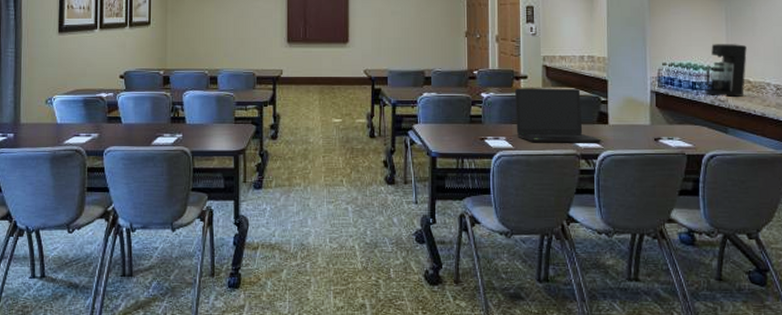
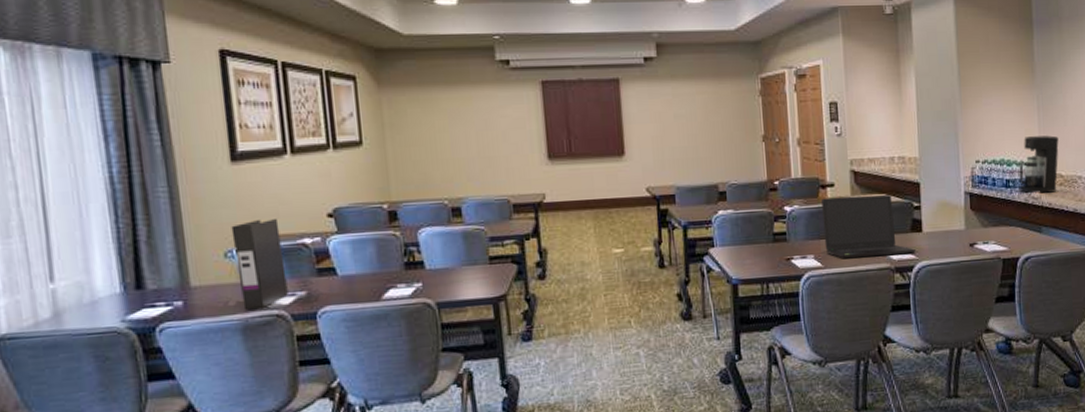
binder: none [52,77,86,145] -> present [231,219,288,311]

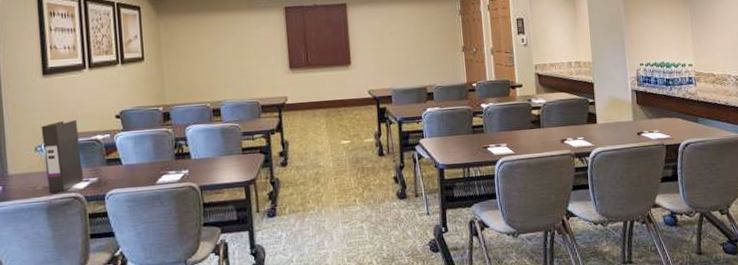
laptop: present [822,195,916,259] -> none [512,93,592,147]
coffee maker: present [1019,135,1059,194] -> none [677,42,710,90]

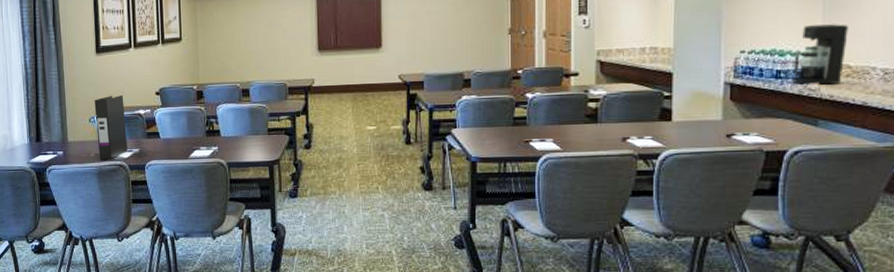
coffee maker: none [677,42,710,90] -> present [792,24,848,85]

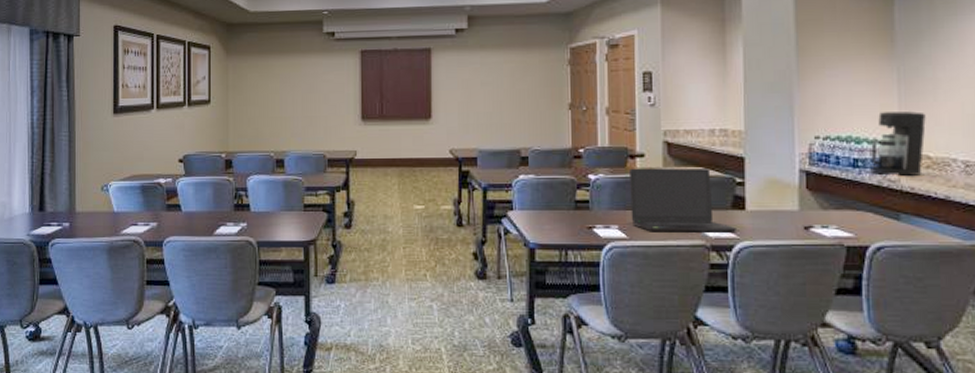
binder: present [94,95,128,161] -> none [108,162,144,235]
laptop: none [565,84,663,144] -> present [630,167,736,232]

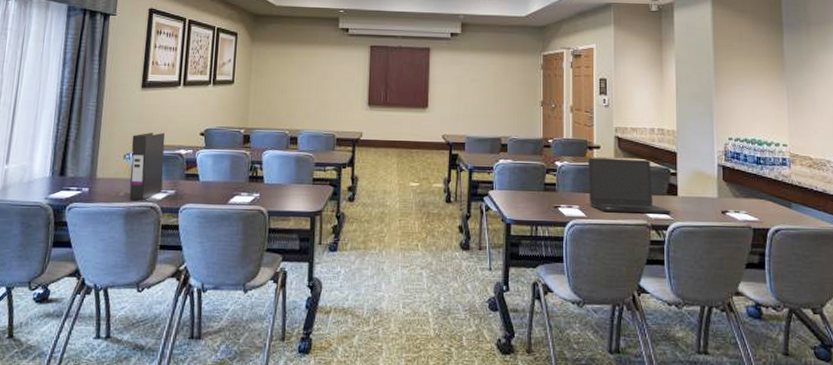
binder: none [108,162,144,235] -> present [129,133,166,201]
coffee maker: present [870,111,926,176] -> none [769,121,808,173]

